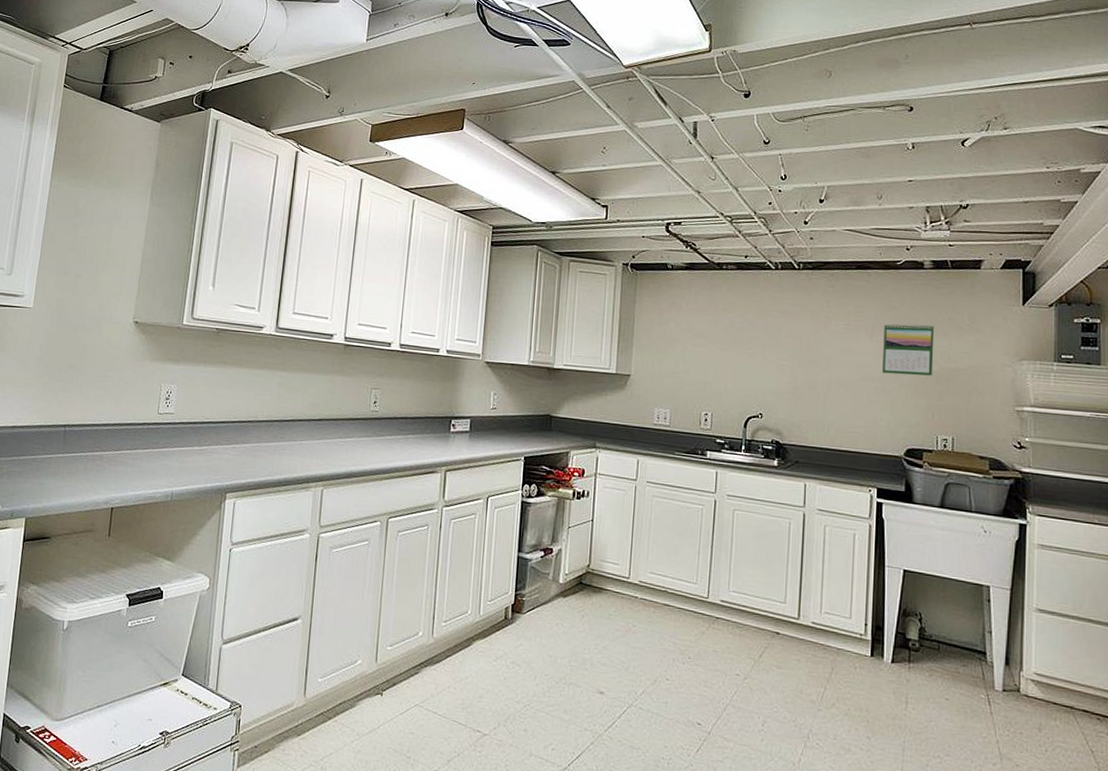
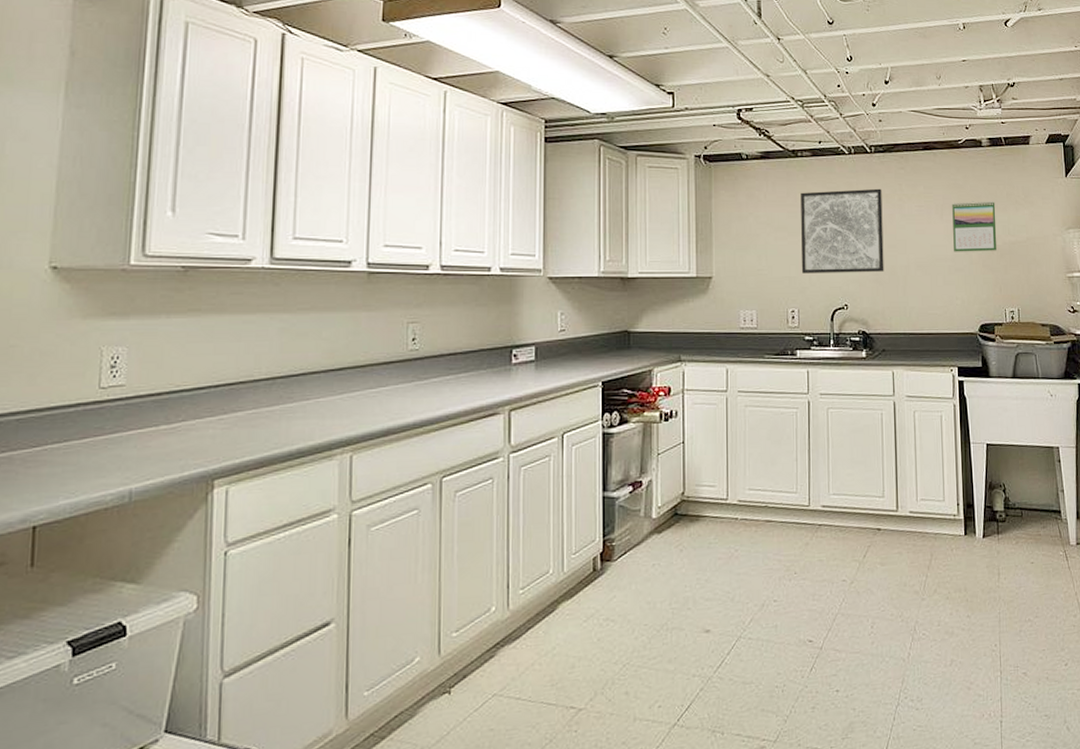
wall art: none [717,303,808,386] -> present [801,188,884,274]

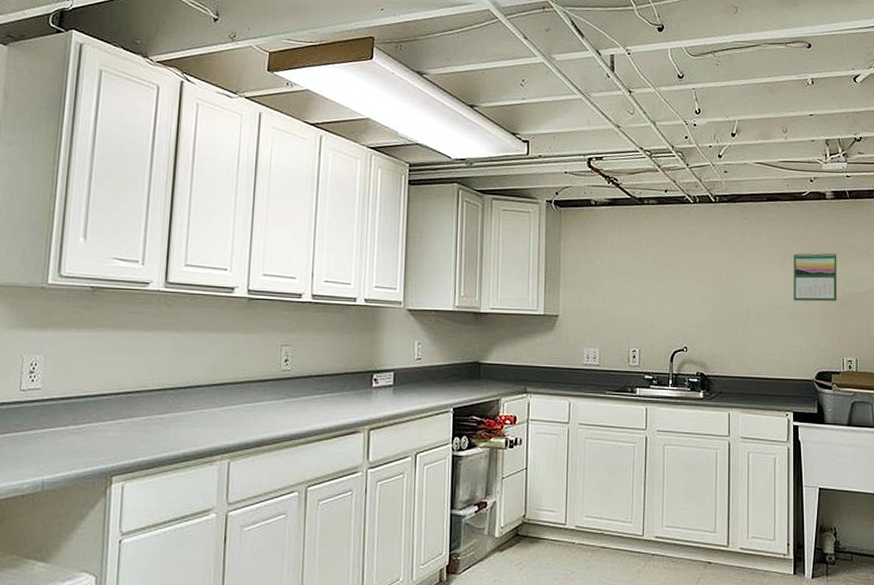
wall art: present [801,188,884,274] -> none [643,237,725,318]

